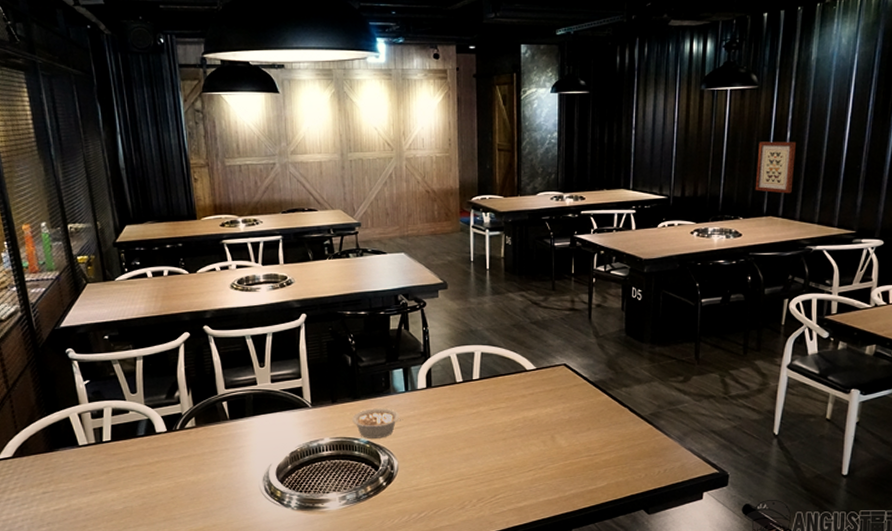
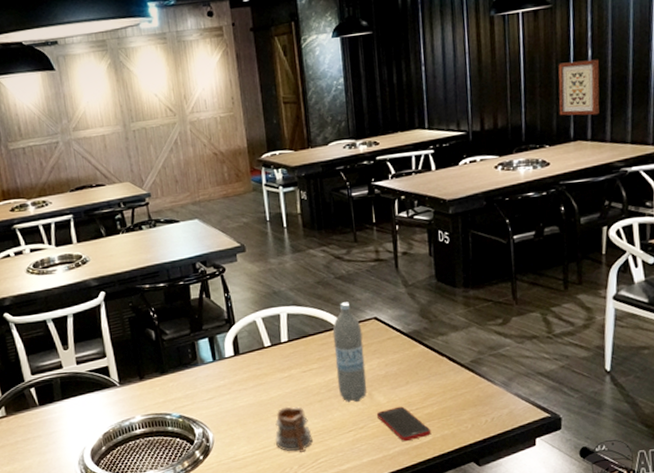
legume: present [351,408,403,438] -> none [161,380,214,413]
mug: none [458,442,493,487] -> present [275,406,313,452]
water bottle: none [523,346,551,444] -> present [332,302,367,403]
cell phone: none [556,451,607,485] -> present [376,406,432,442]

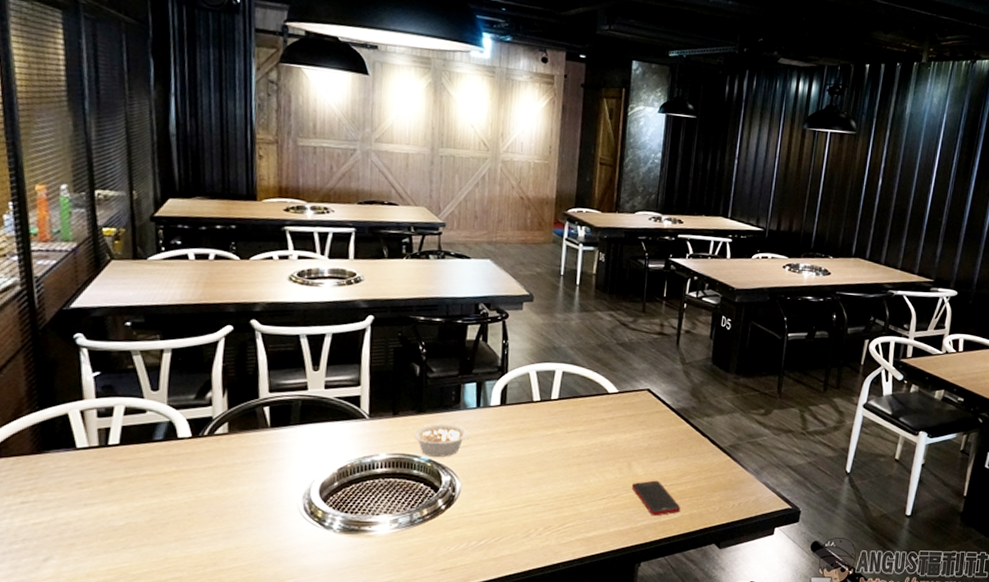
legume: none [161,380,214,413] -> present [413,424,472,457]
mug: present [275,406,313,452] -> none [525,465,564,514]
water bottle: present [332,302,367,403] -> none [599,369,634,471]
wall art: present [558,59,600,116] -> none [846,185,886,239]

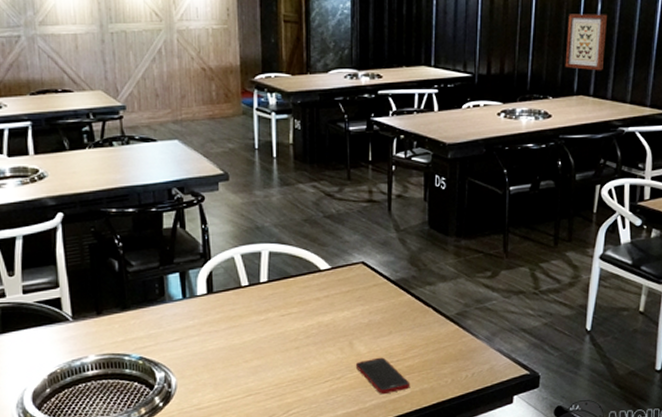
legume: present [413,424,472,457] -> none [120,318,181,354]
wall art: none [846,185,886,239] -> present [565,14,607,71]

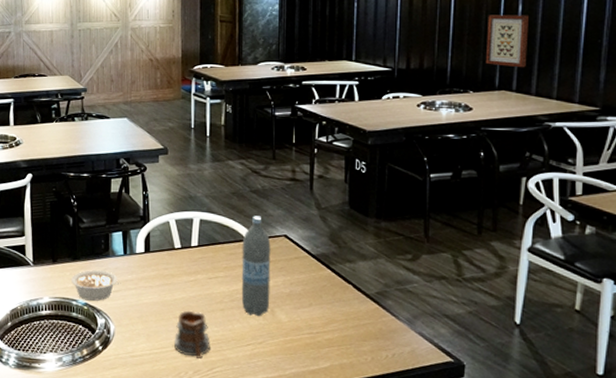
legume: none [120,318,181,354] -> present [70,270,121,301]
mug: none [246,352,285,402] -> present [174,310,210,359]
water bottle: none [316,243,348,351] -> present [241,216,271,317]
cell phone: present [355,357,411,395] -> none [276,327,330,365]

